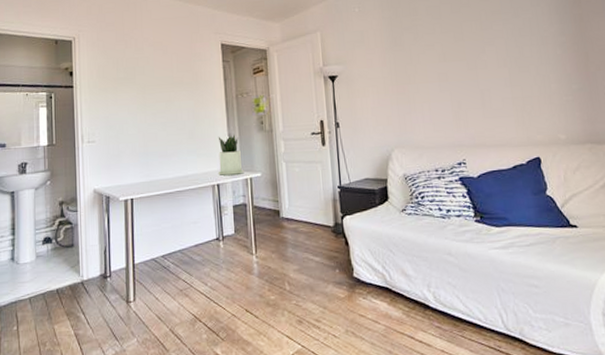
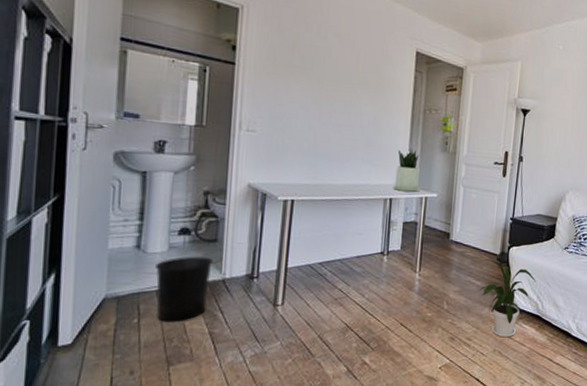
waste bin: none [26,261,73,327] -> present [154,256,214,322]
house plant: none [319,232,378,316] -> present [479,259,536,338]

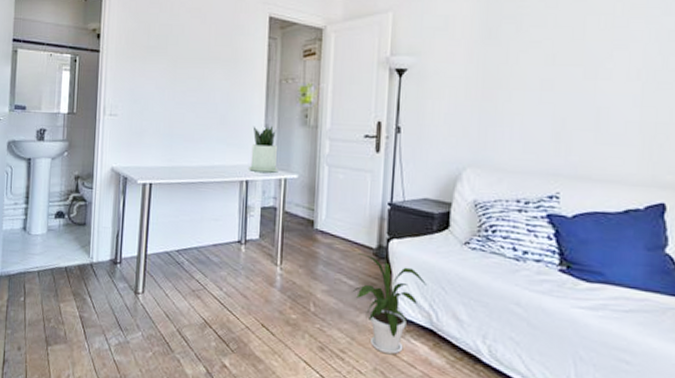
waste bin: present [154,256,214,322] -> none [36,239,83,303]

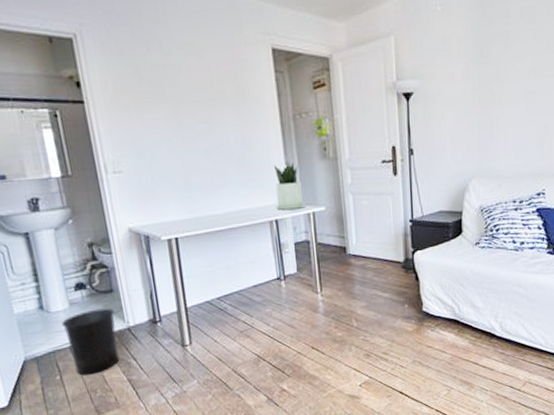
waste bin: none [36,239,83,303] -> present [61,308,120,375]
house plant: present [352,253,426,355] -> none [387,268,448,348]

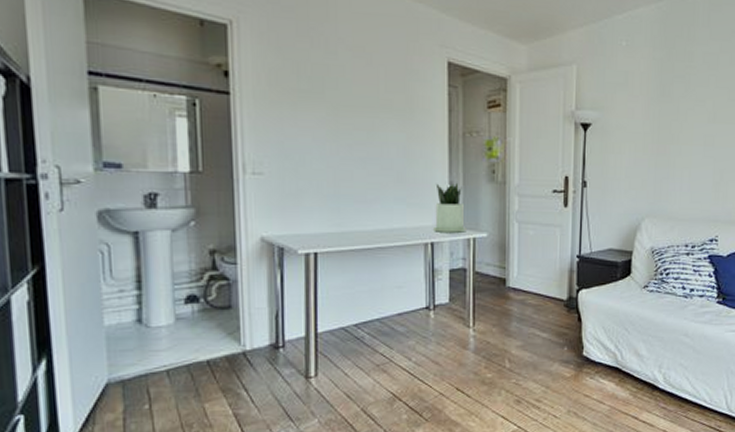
waste bin: present [61,308,120,375] -> none [161,327,230,406]

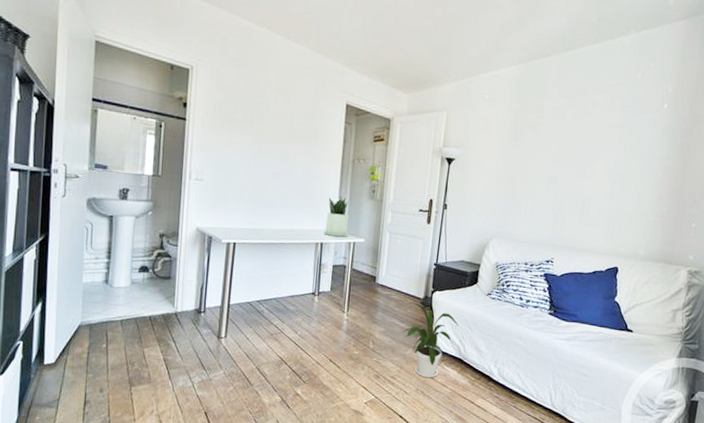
house plant: none [545,306,612,396] -> present [403,302,458,379]

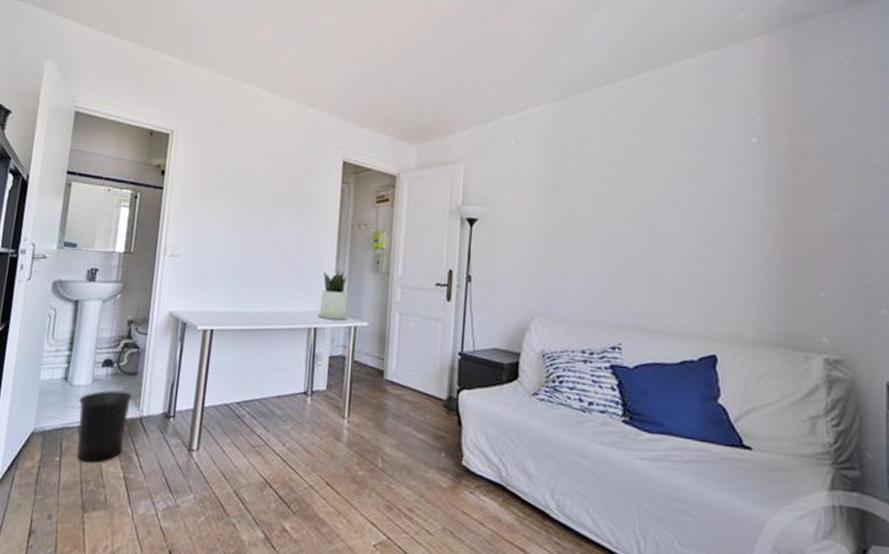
waste bin: none [119,291,168,349] -> present [76,390,133,463]
house plant: present [403,302,458,379] -> none [421,405,496,513]

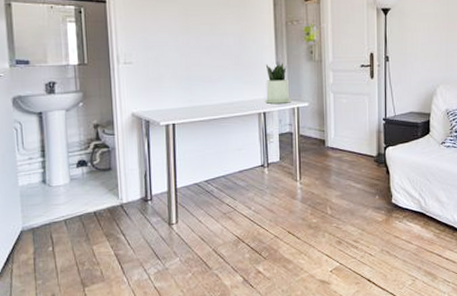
waste bin: present [76,390,133,463] -> none [60,185,111,248]

